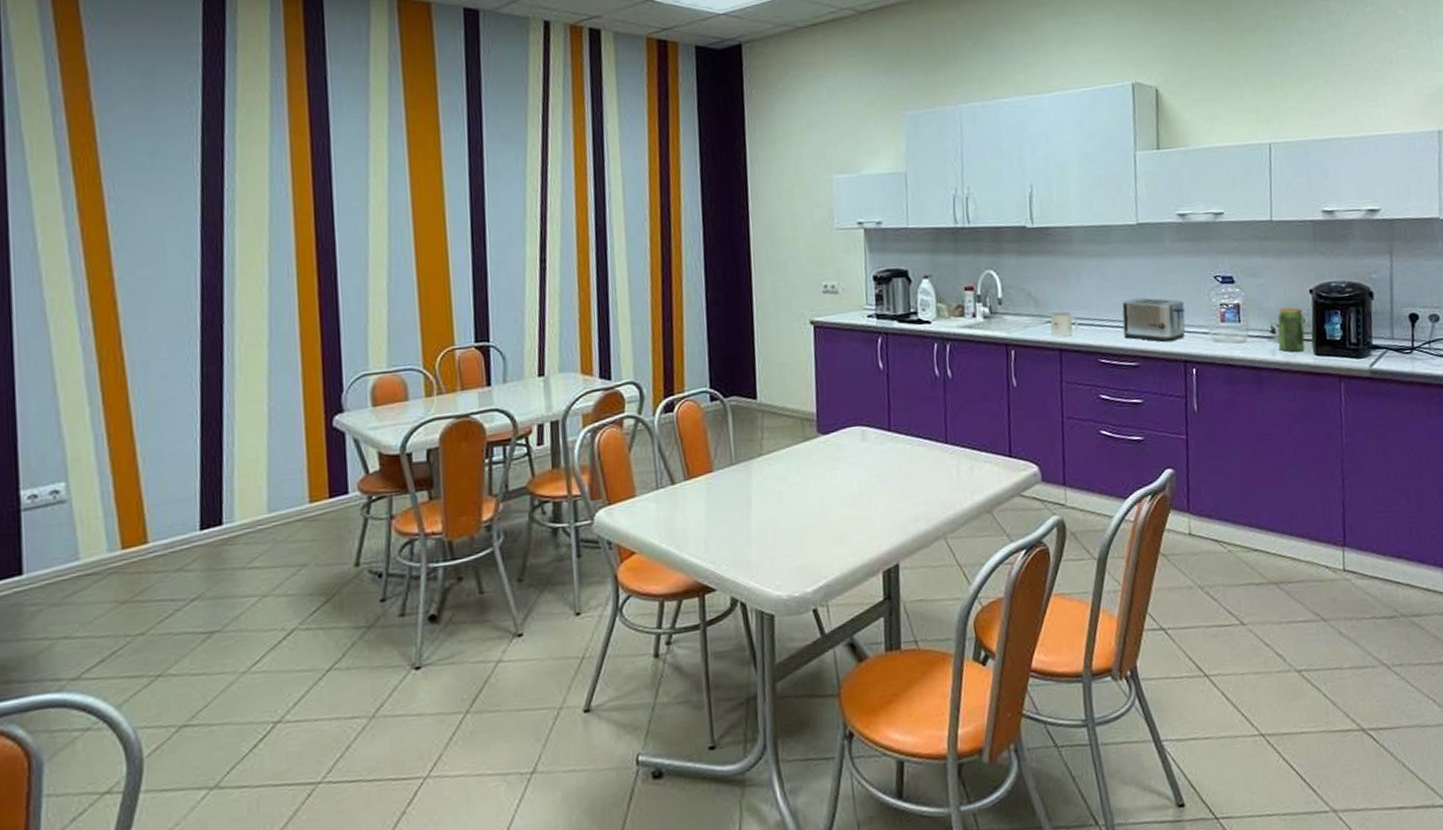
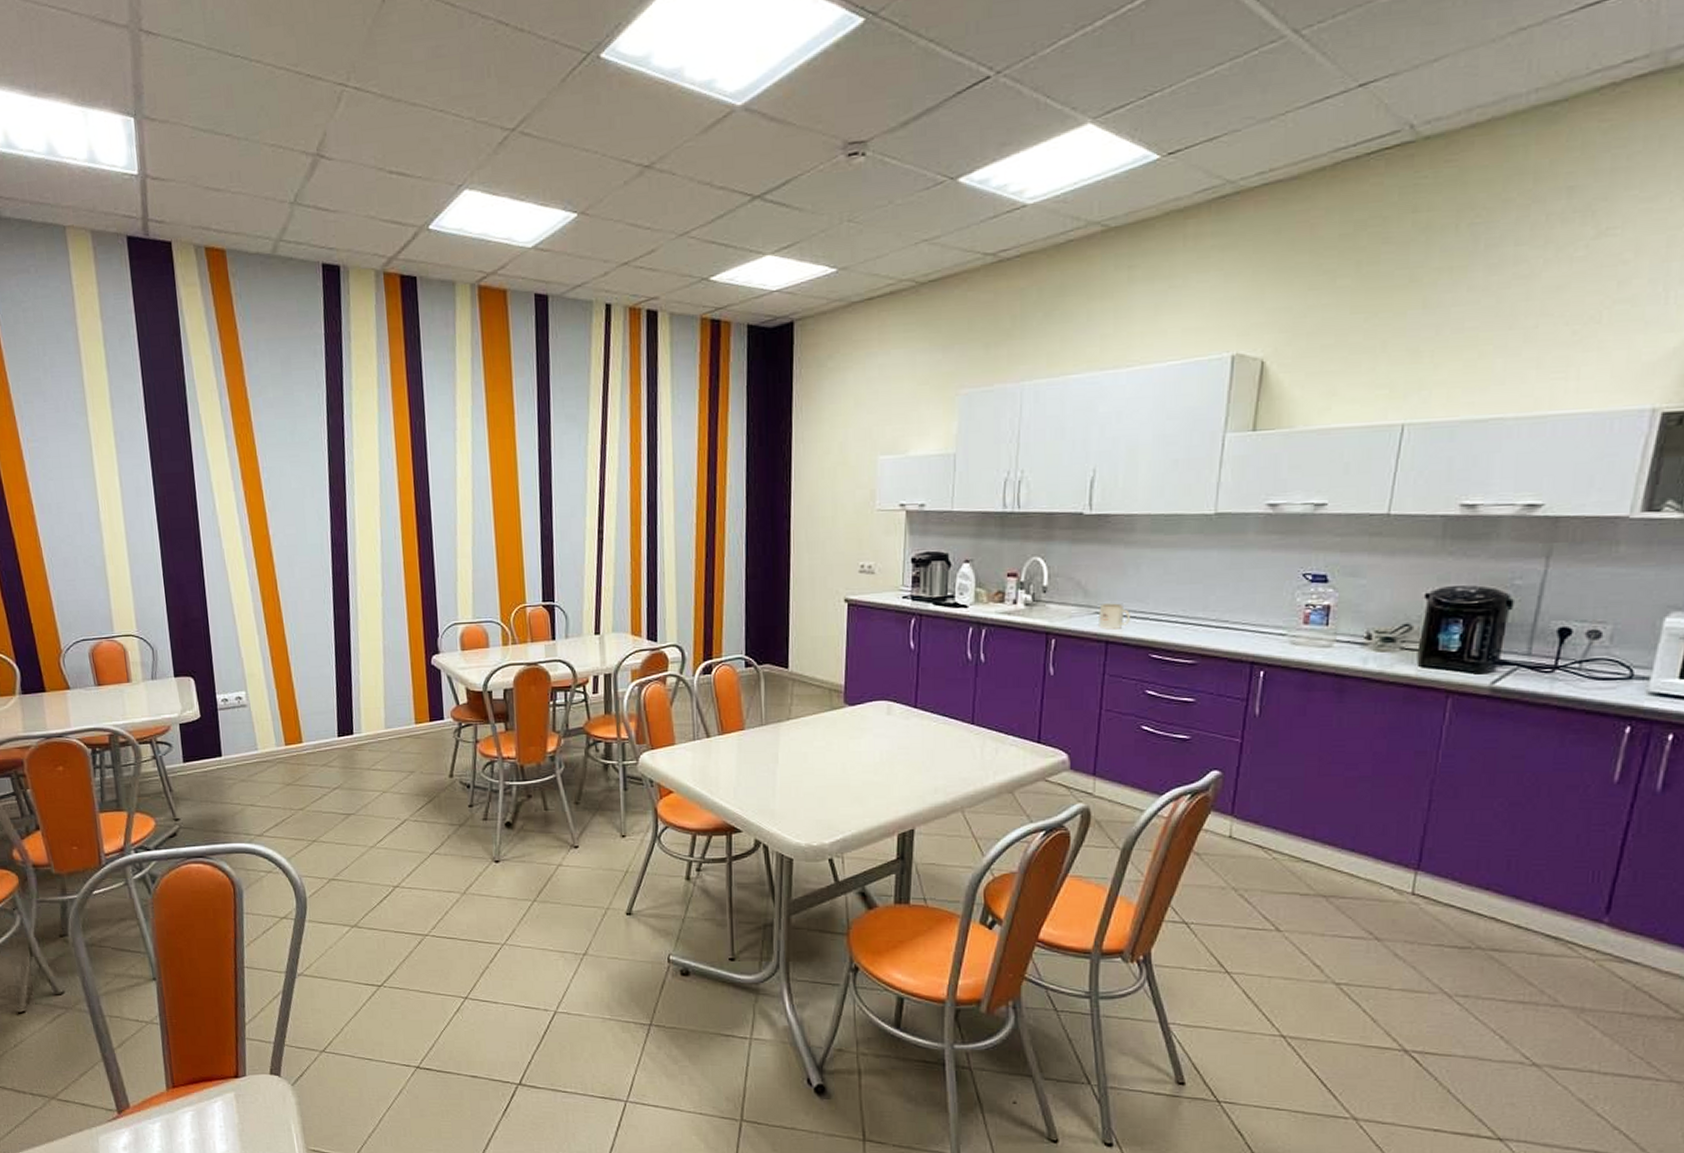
toaster: present [1121,297,1186,343] -> none [1182,593,1261,642]
jar: present [1277,307,1305,352] -> none [1373,612,1412,662]

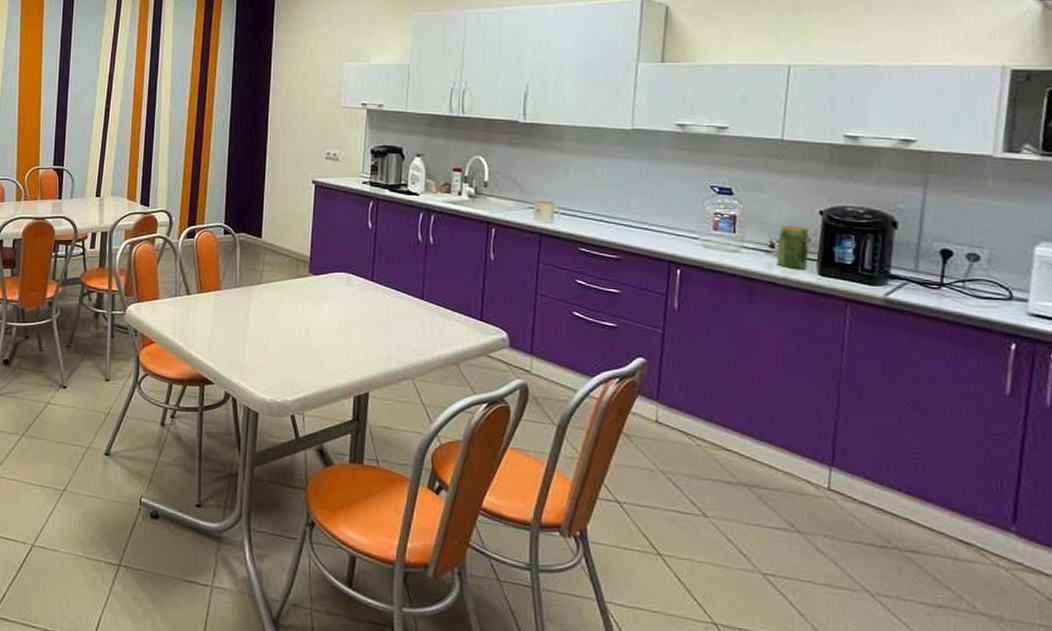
jar: none [1373,612,1412,662] -> present [777,225,809,269]

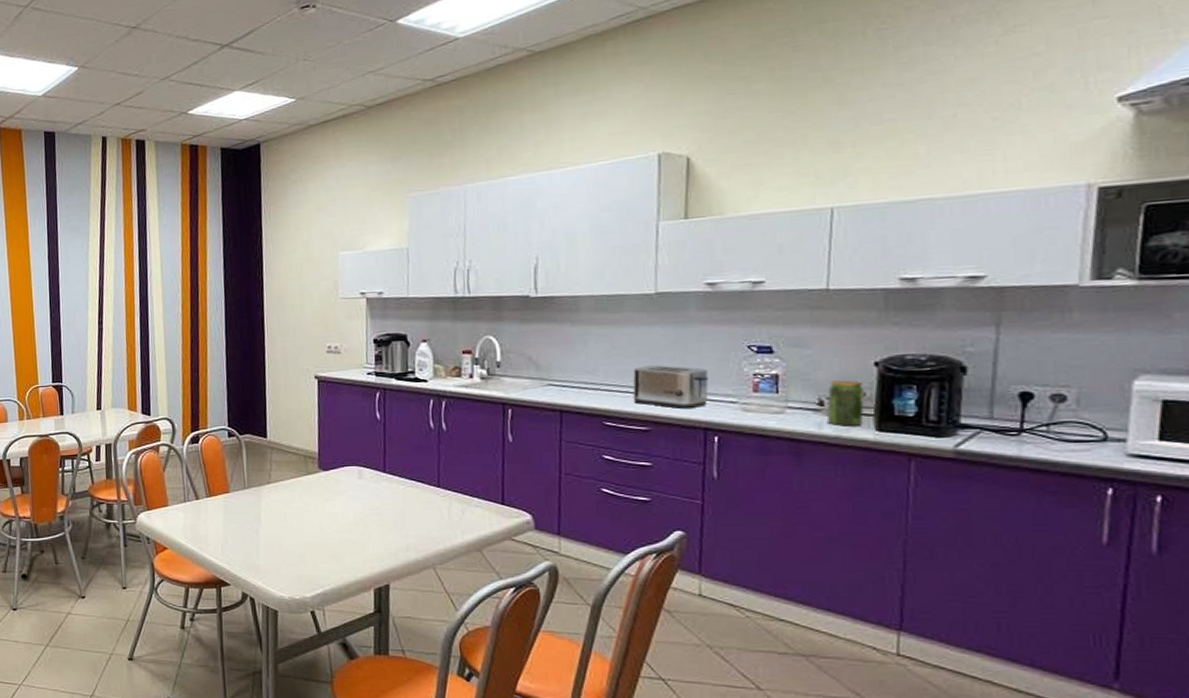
mug: present [533,200,562,225] -> none [551,376,583,401]
toaster: none [606,197,675,242] -> present [632,365,709,410]

